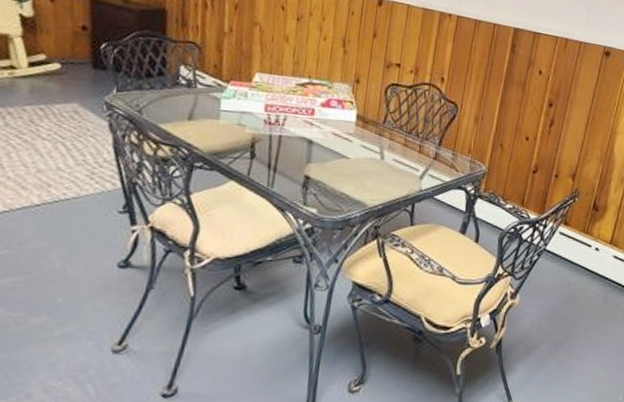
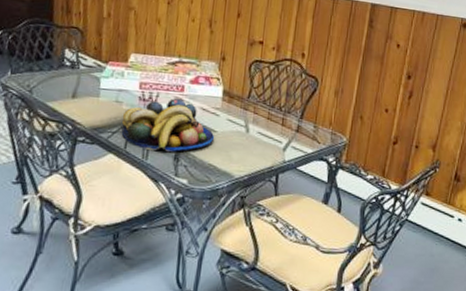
fruit bowl: none [244,122,348,180] -> present [121,98,215,153]

